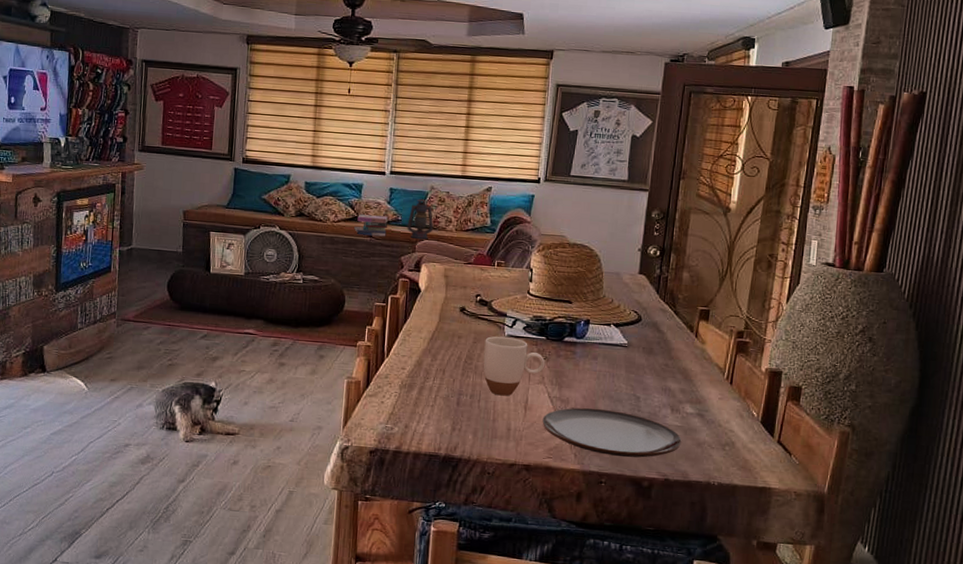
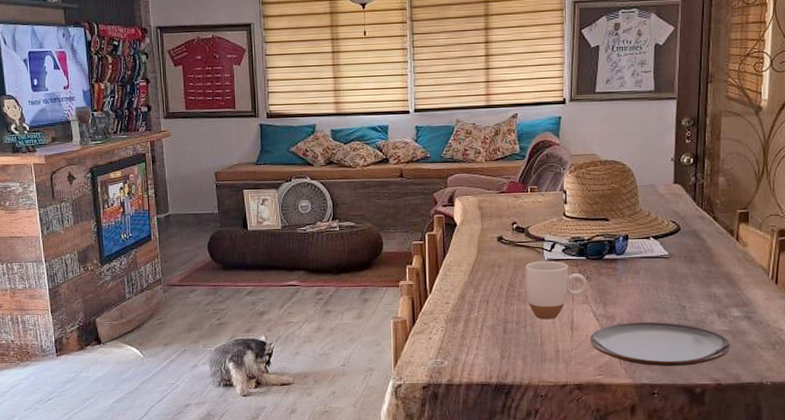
cup: none [48,129,67,171] -> present [74,105,96,147]
books: present [353,214,388,237] -> none [383,155,418,177]
lantern: present [407,199,434,240] -> none [436,133,463,175]

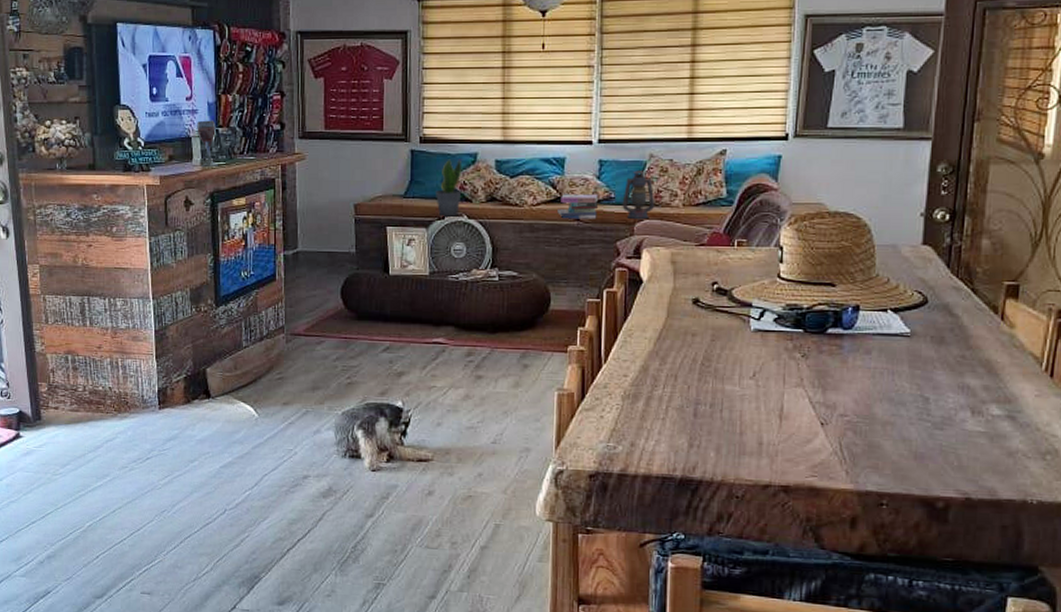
potted plant: none [282,130,305,179] -> present [434,159,462,217]
books: none [383,155,418,177] -> present [556,194,599,219]
lantern: none [436,133,463,175] -> present [622,170,655,220]
mug: present [525,260,588,320] -> none [724,331,804,404]
plate: present [590,321,731,366] -> none [802,413,987,473]

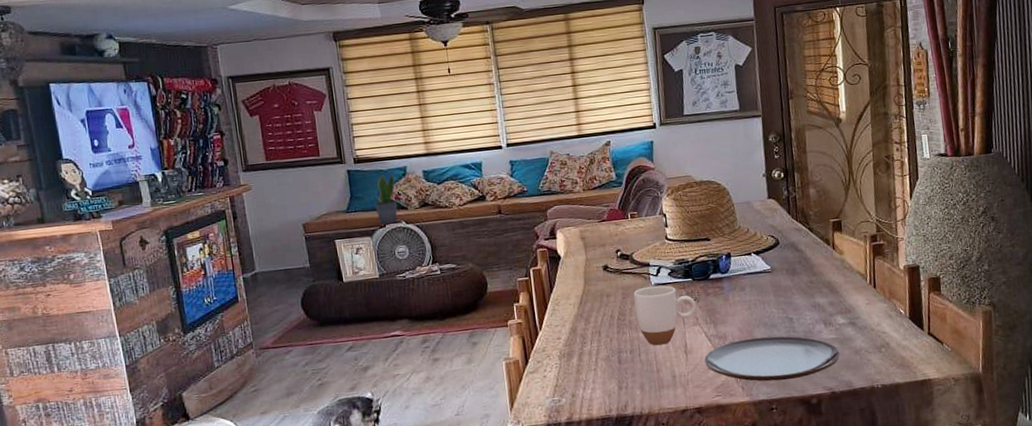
cup: present [197,120,219,168] -> none [142,164,170,208]
books: present [556,194,599,219] -> none [481,190,516,214]
lantern: present [622,170,655,220] -> none [534,165,561,208]
mug: none [724,331,804,404] -> present [633,285,697,346]
plate: none [802,413,987,473] -> present [704,336,840,382]

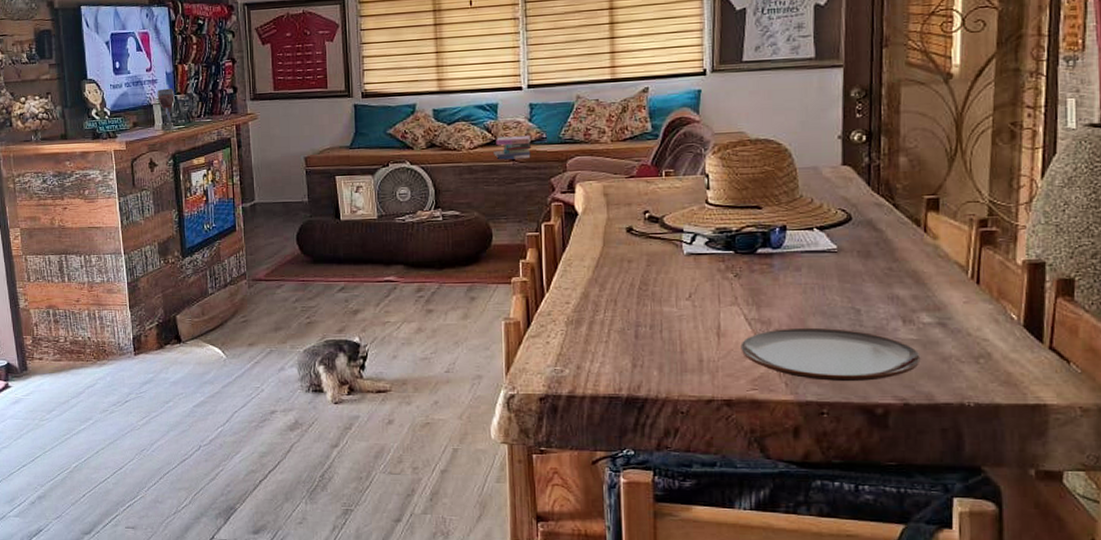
cup: none [142,164,170,208] -> present [157,88,179,132]
potted plant: present [373,173,398,225] -> none [378,110,403,164]
books: none [481,190,516,214] -> present [492,135,532,160]
mug: present [633,285,697,346] -> none [660,255,737,323]

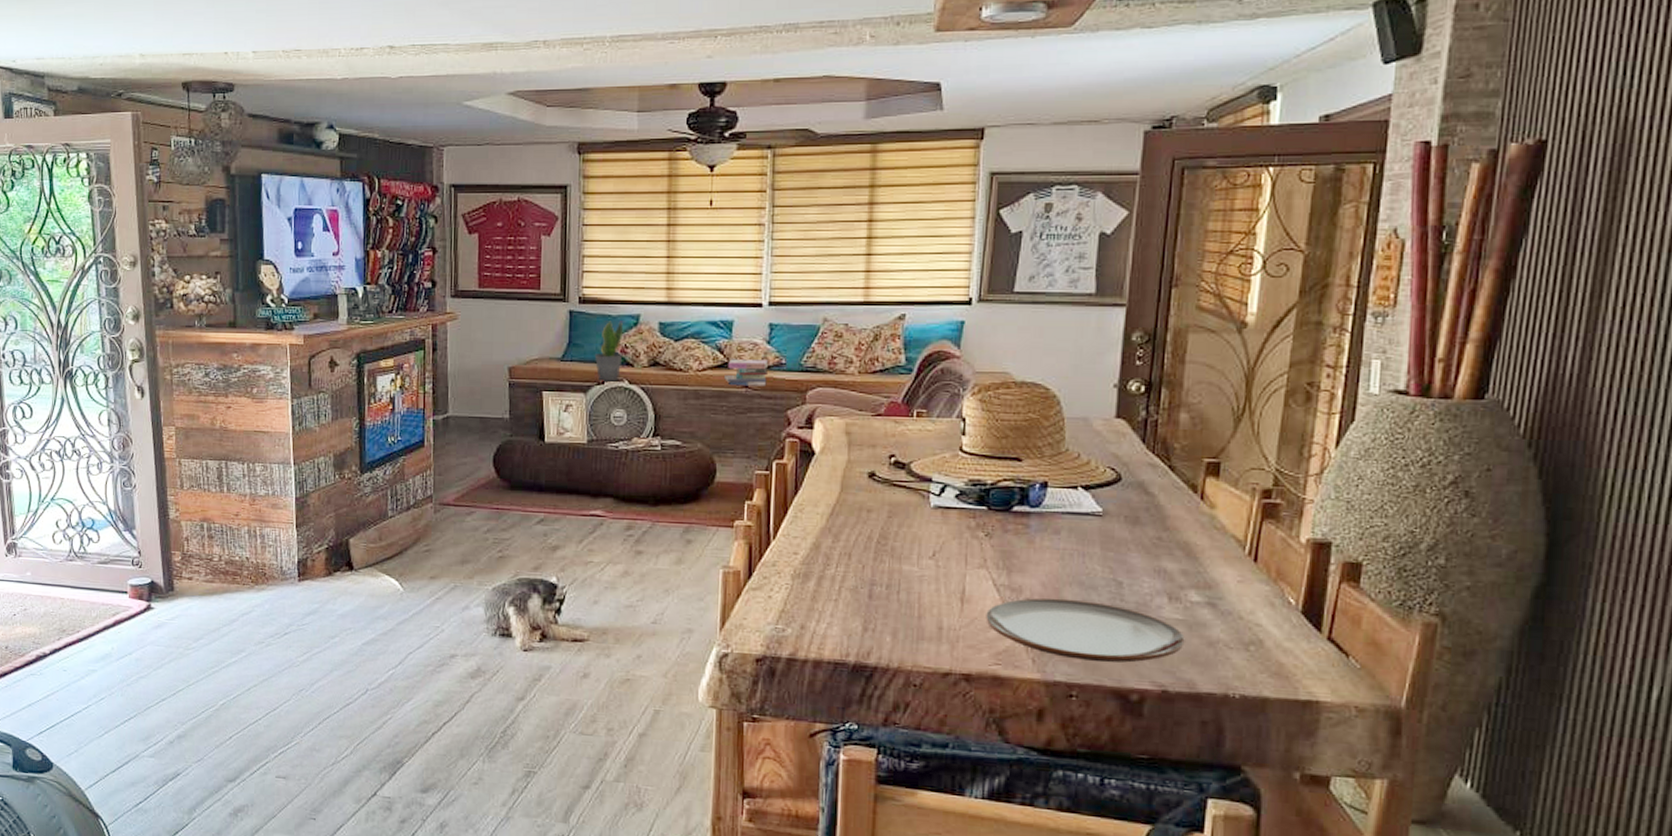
cup: present [157,88,179,132] -> none [343,277,366,327]
potted plant: none [378,110,403,164] -> present [594,320,624,382]

